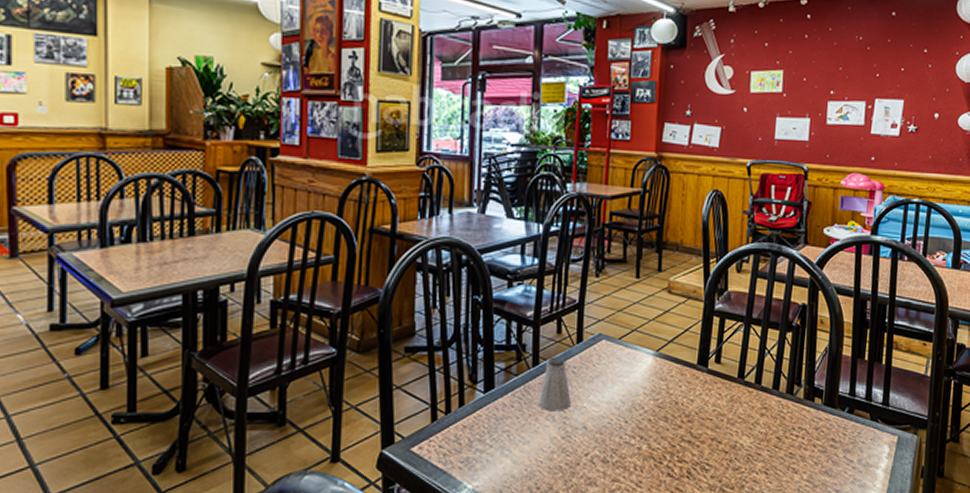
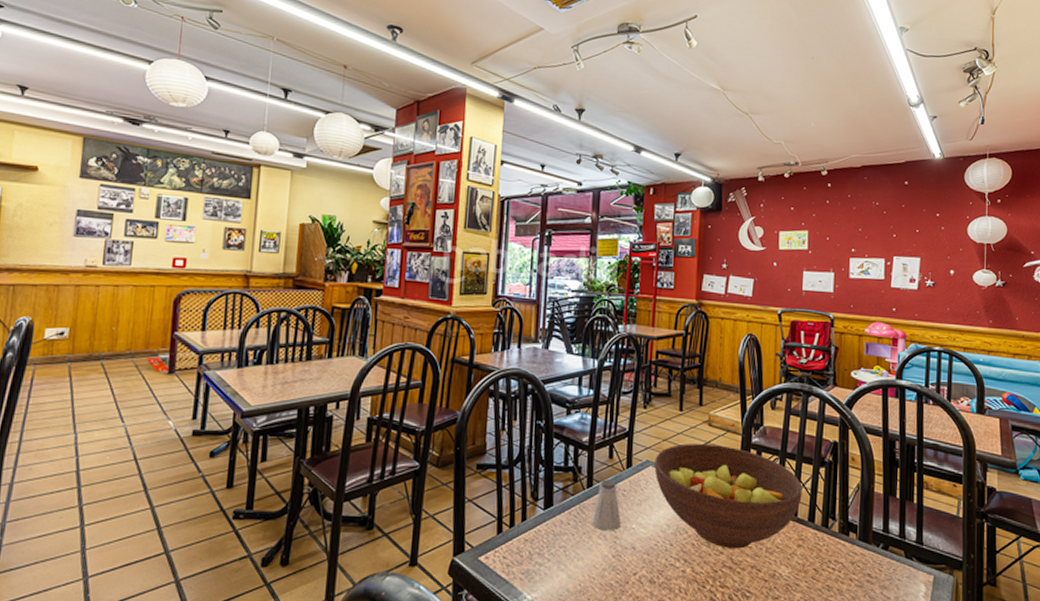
fruit bowl: none [608,312,768,422] -> present [654,443,802,549]

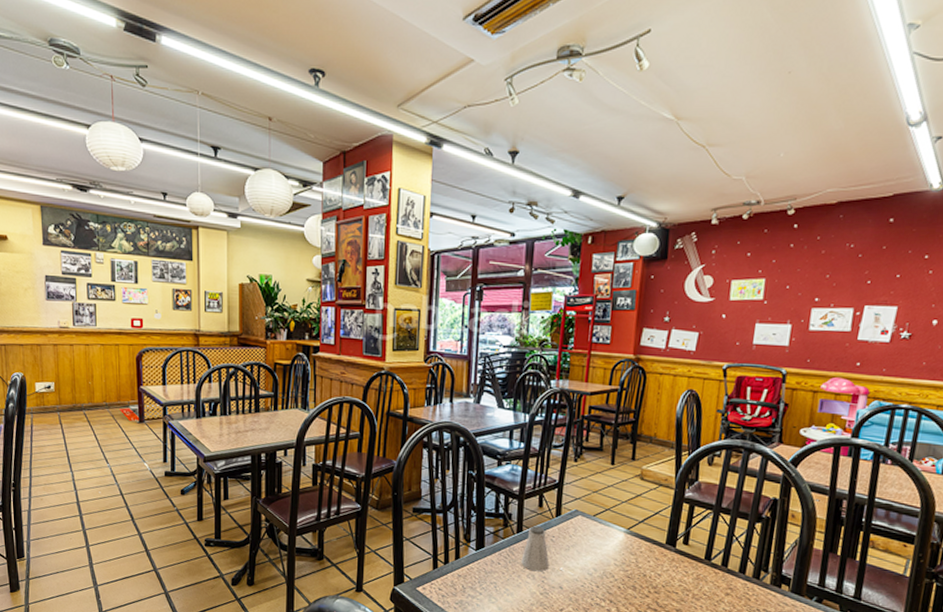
fruit bowl: present [654,443,802,549] -> none [583,495,736,594]

